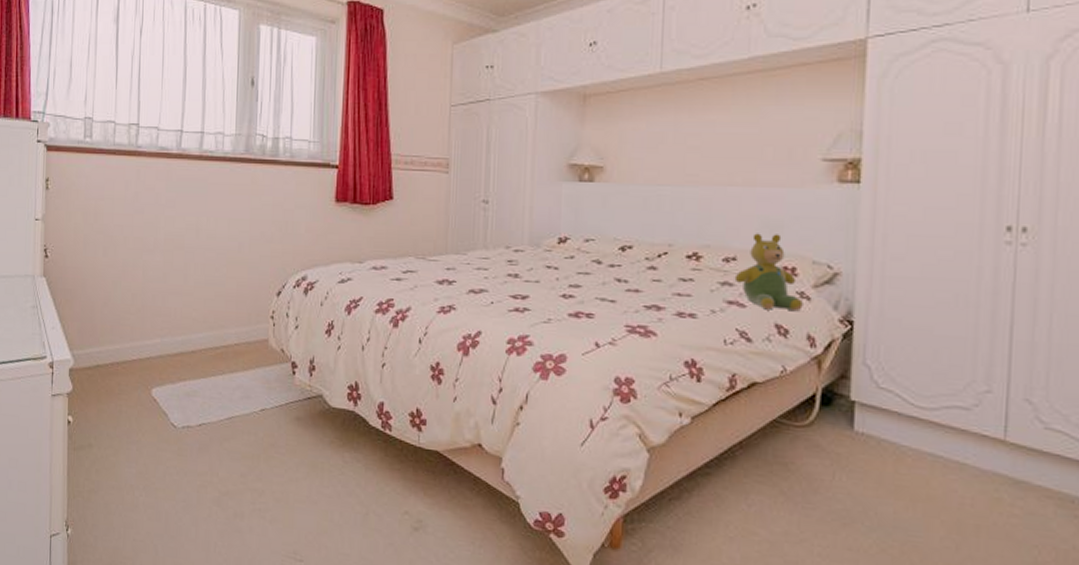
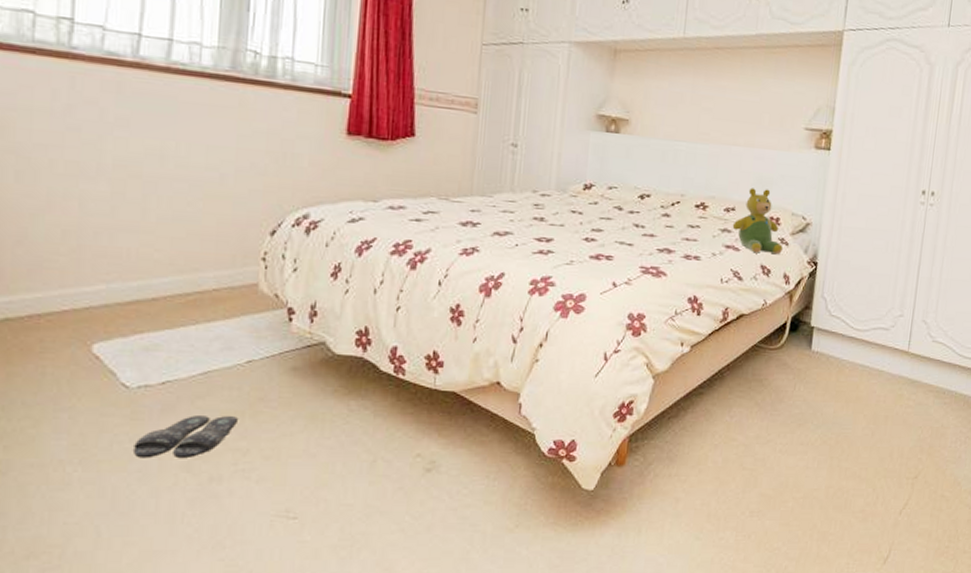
slippers: none [180,455,255,493] -> present [134,415,238,457]

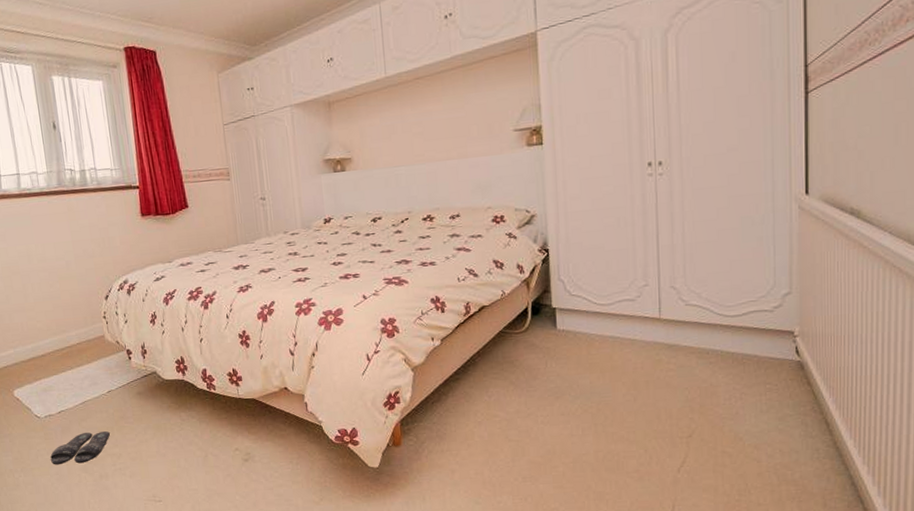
teddy bear: present [732,187,783,255] -> none [460,192,512,251]

